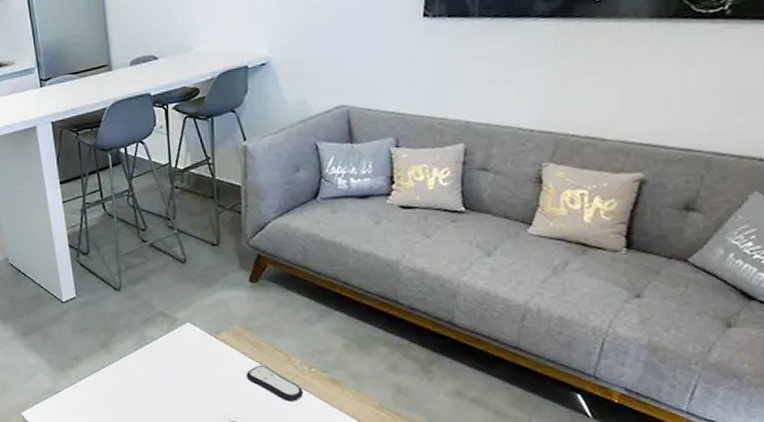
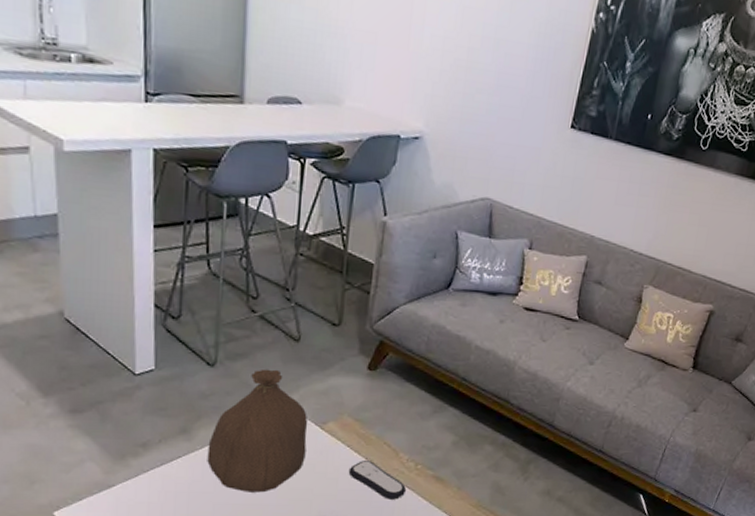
bag: none [124,289,206,396] -> present [207,369,308,493]

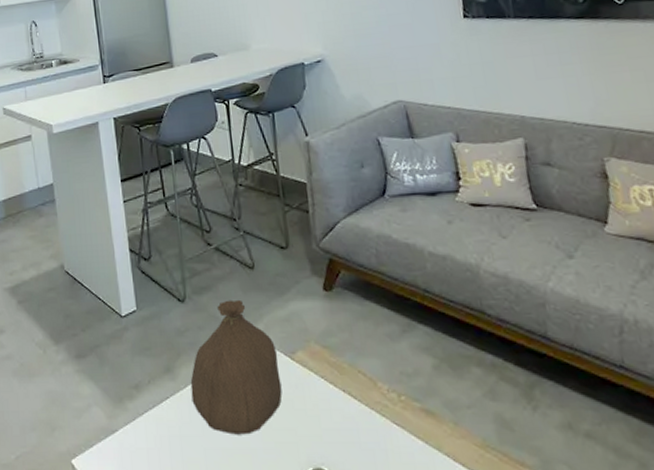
remote control: present [348,459,407,500] -> none [328,392,396,440]

